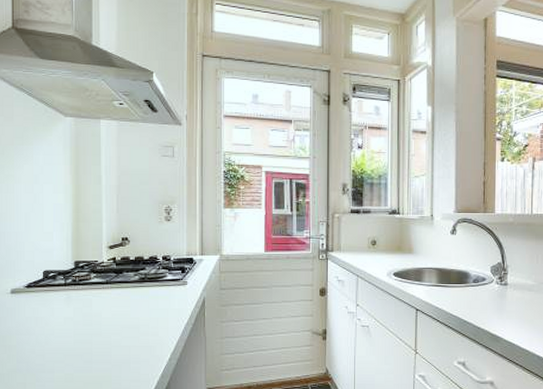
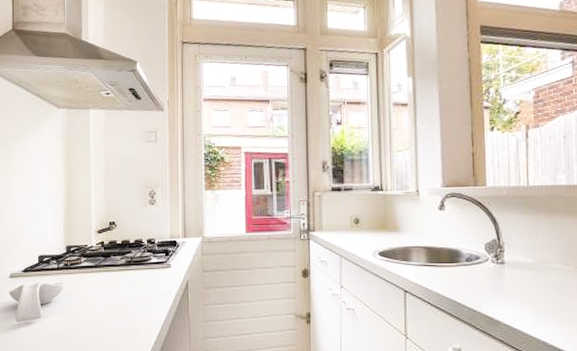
spoon rest: none [10,298,73,339] -> present [9,282,65,322]

